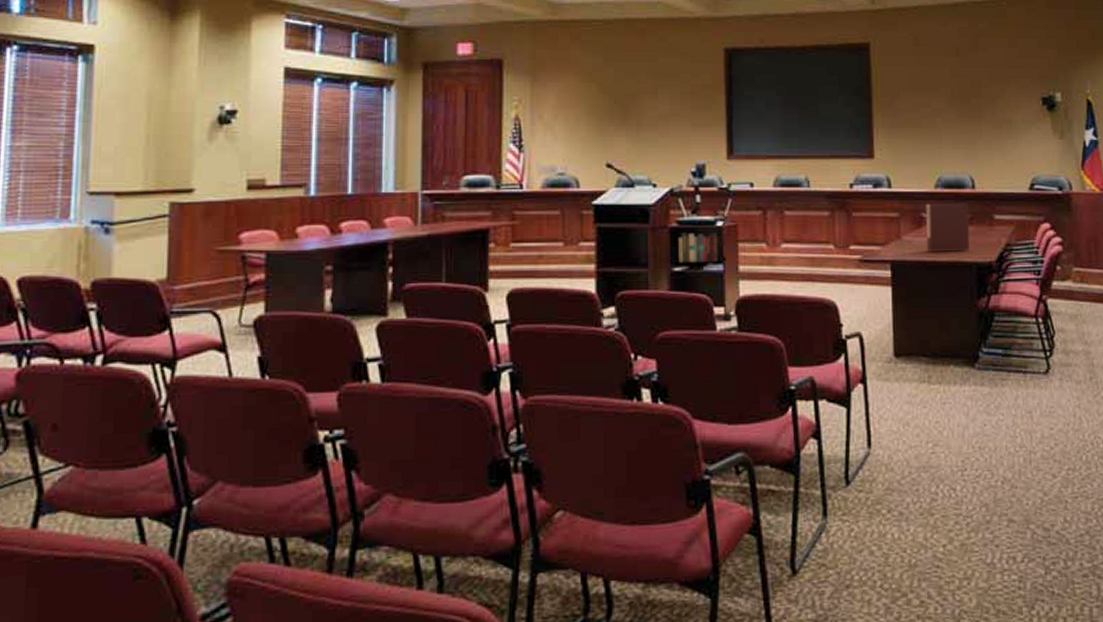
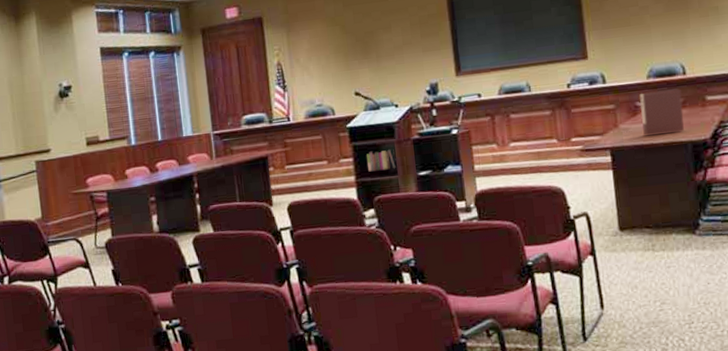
books: none [613,236,649,261] -> present [367,149,398,172]
books: present [677,233,727,263] -> none [420,140,463,168]

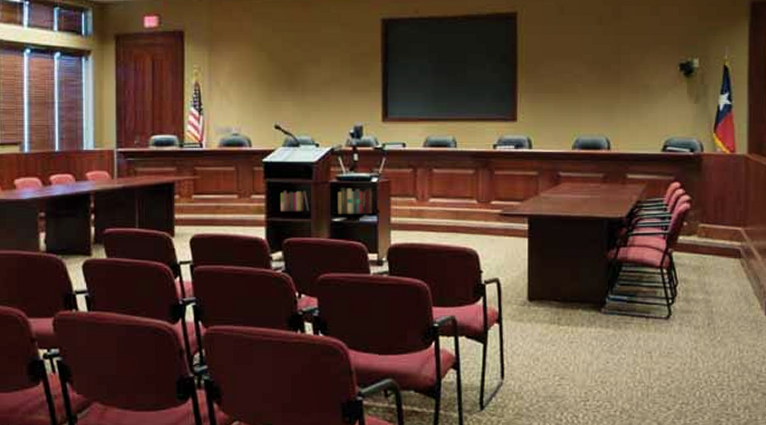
books: none [420,140,463,168] -> present [336,188,380,214]
binder: present [639,88,684,136] -> none [561,163,605,208]

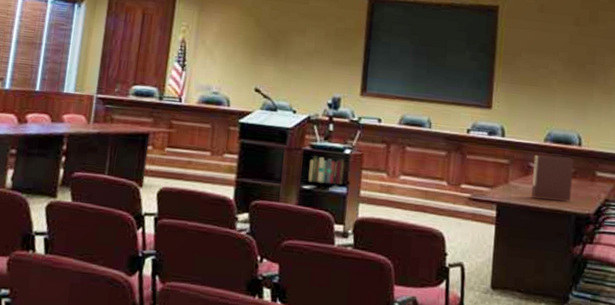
books: present [281,190,312,212] -> none [251,152,283,176]
binder: none [561,163,605,208] -> present [530,155,575,202]

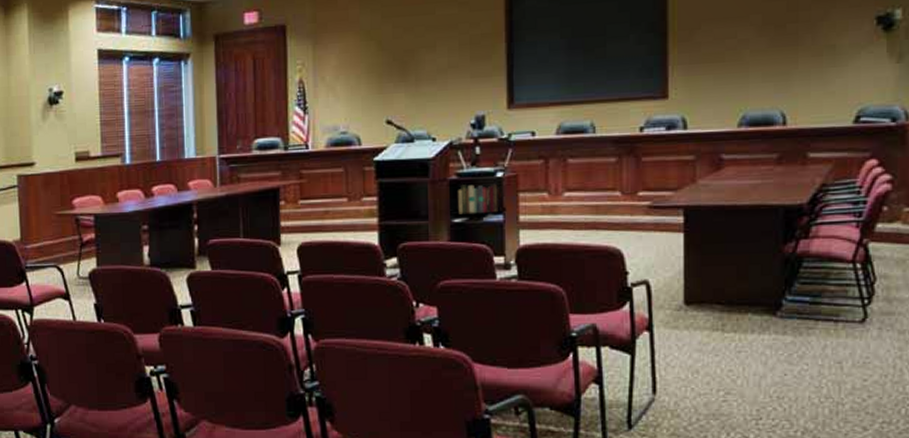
binder: present [530,155,575,202] -> none [725,141,780,196]

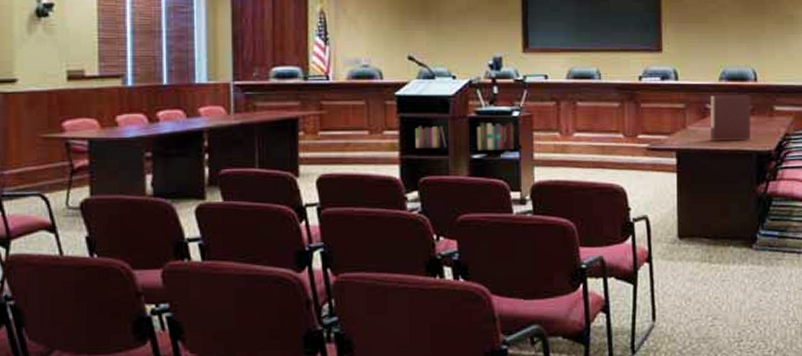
books: none [394,189,430,214] -> present [415,125,450,149]
binder: none [725,141,780,196] -> present [709,95,752,141]

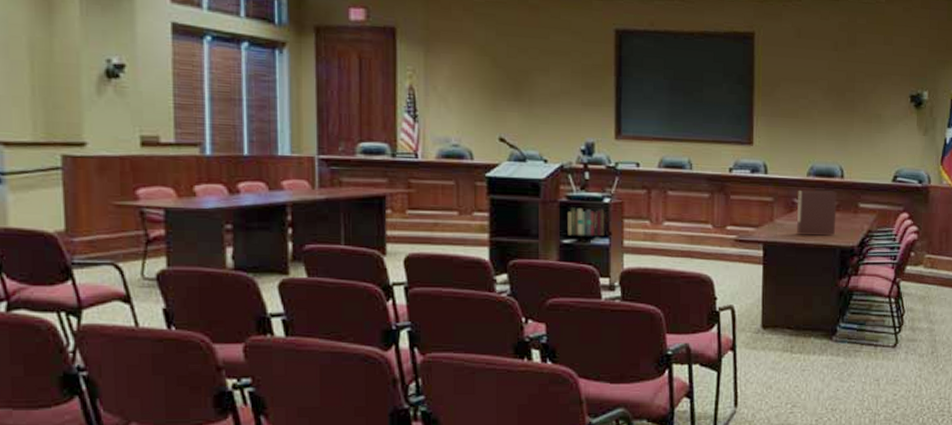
books: present [415,125,450,149] -> none [506,208,540,232]

